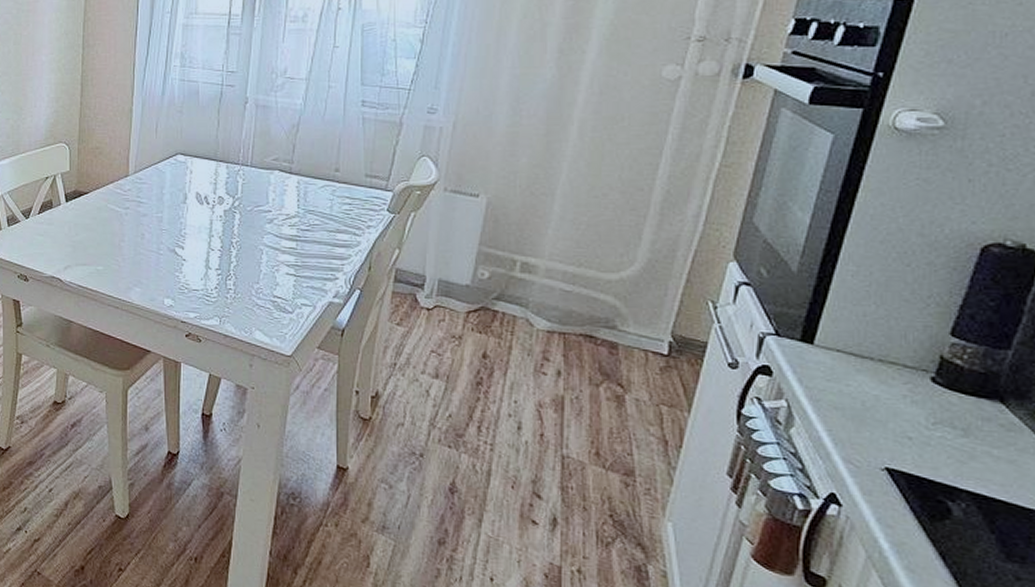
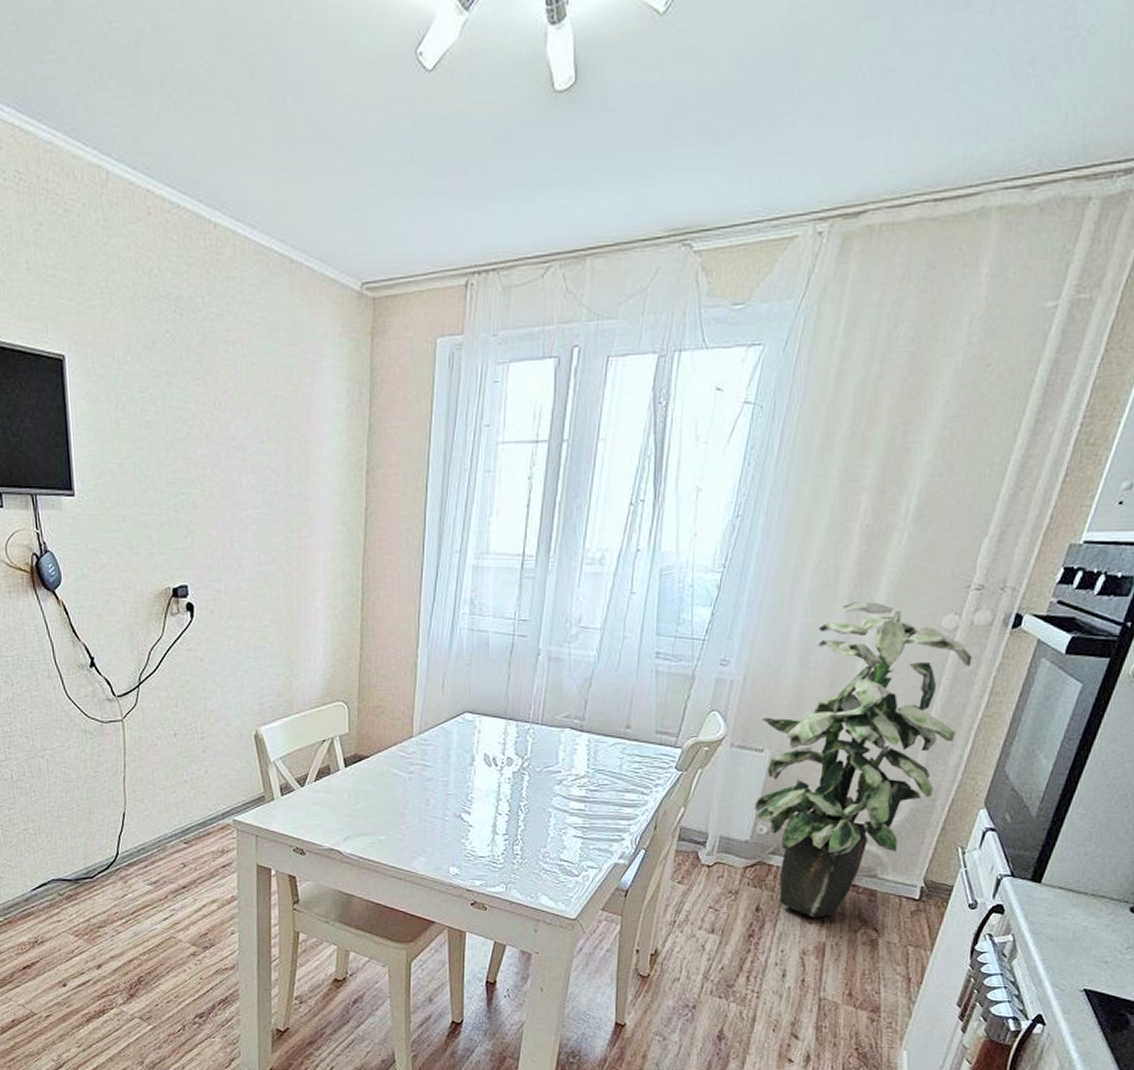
indoor plant: none [474,53,701,369] -> present [754,602,973,918]

